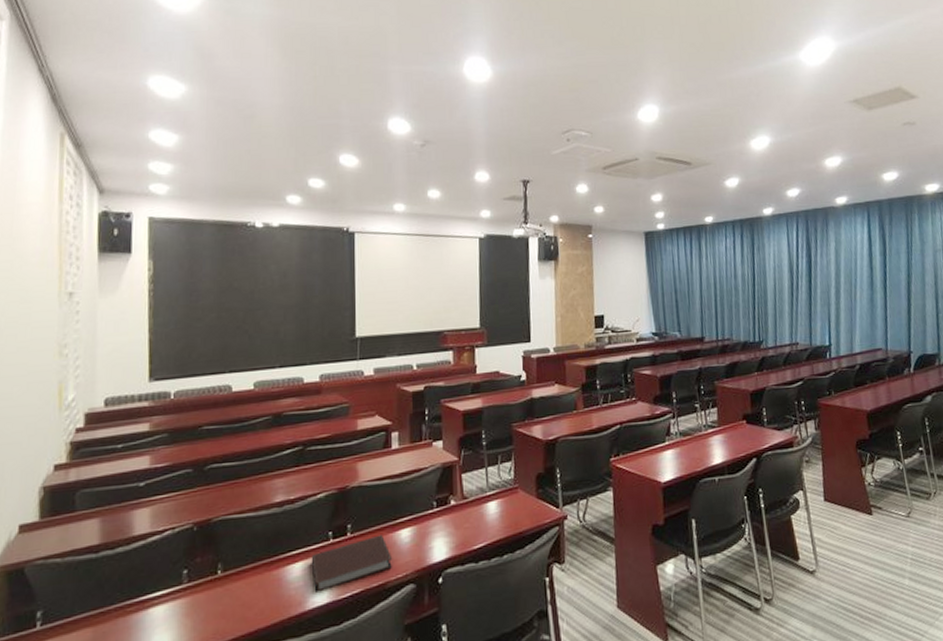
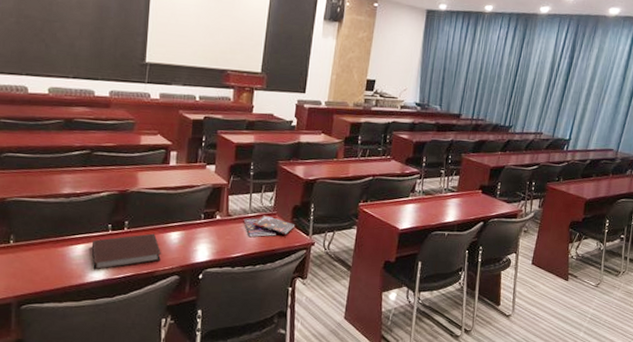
booklet: none [481,491,542,521] -> present [243,215,296,238]

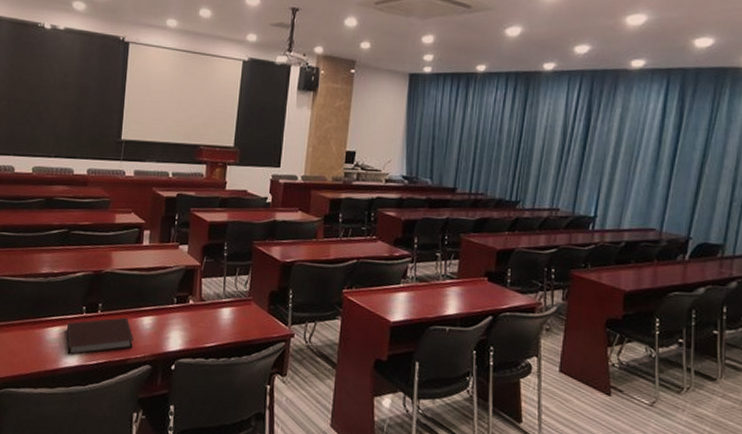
booklet: present [243,215,296,238] -> none [217,301,273,326]

